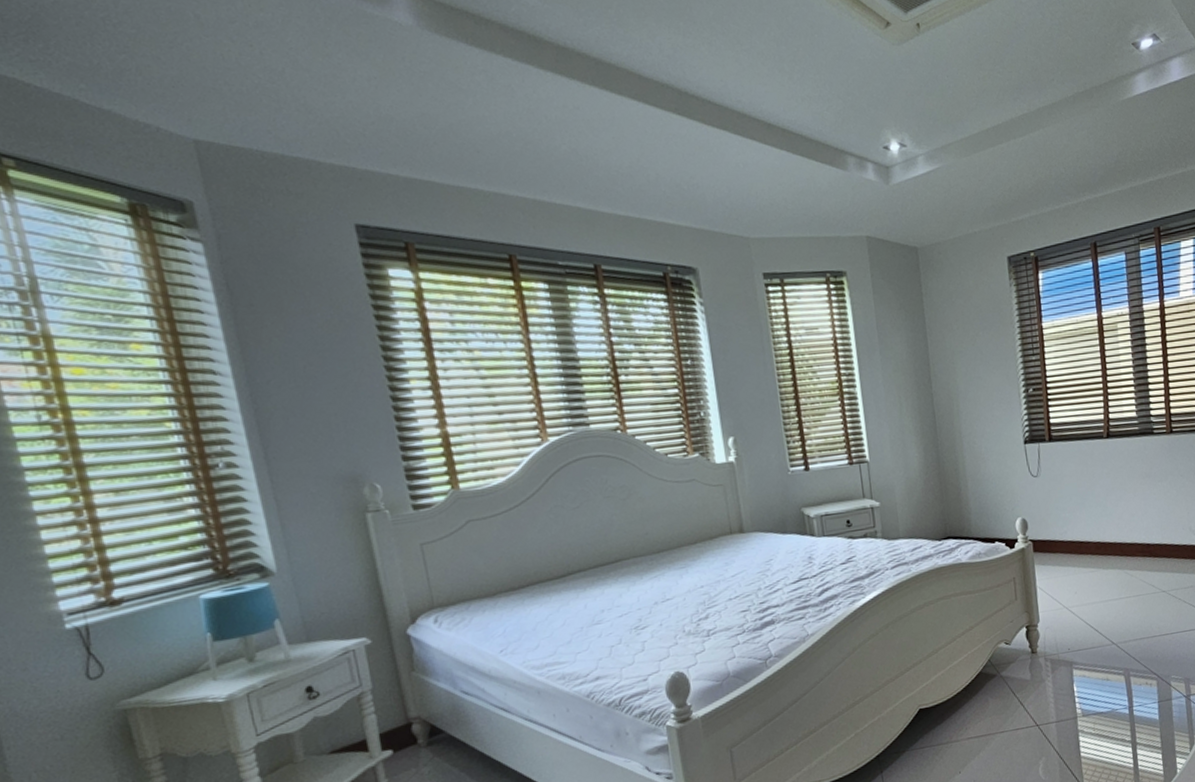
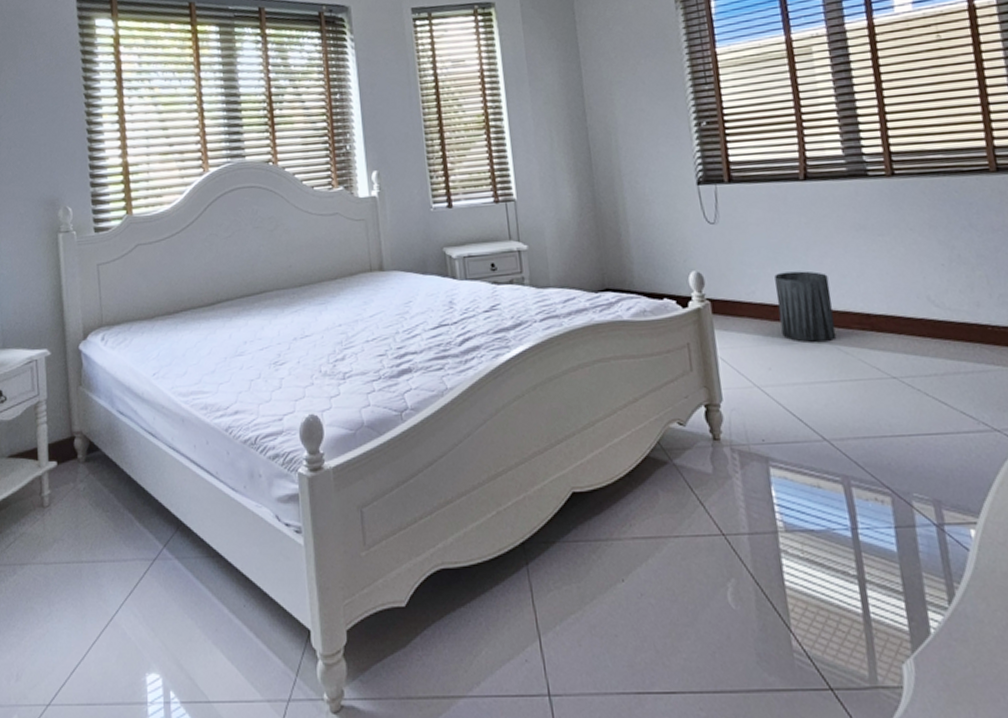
trash can: none [1082,512,1125,570] -> present [774,271,837,342]

